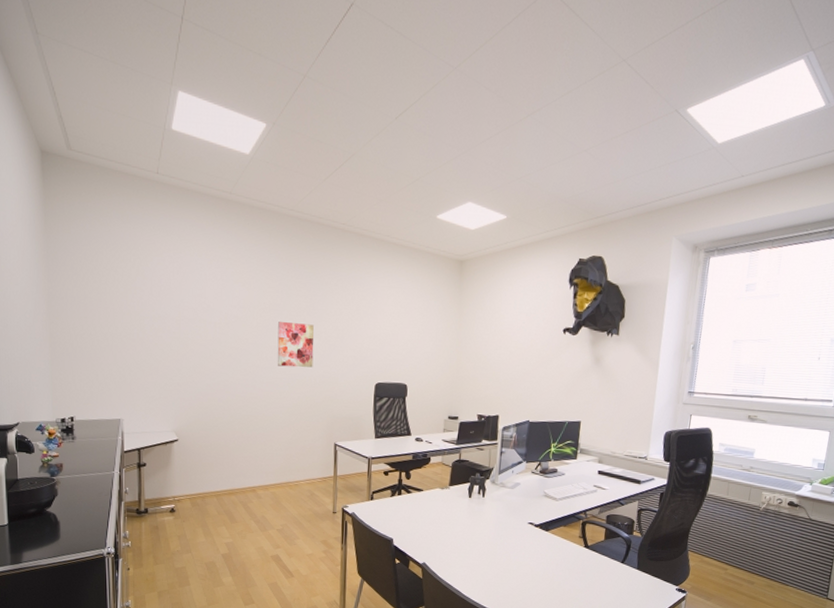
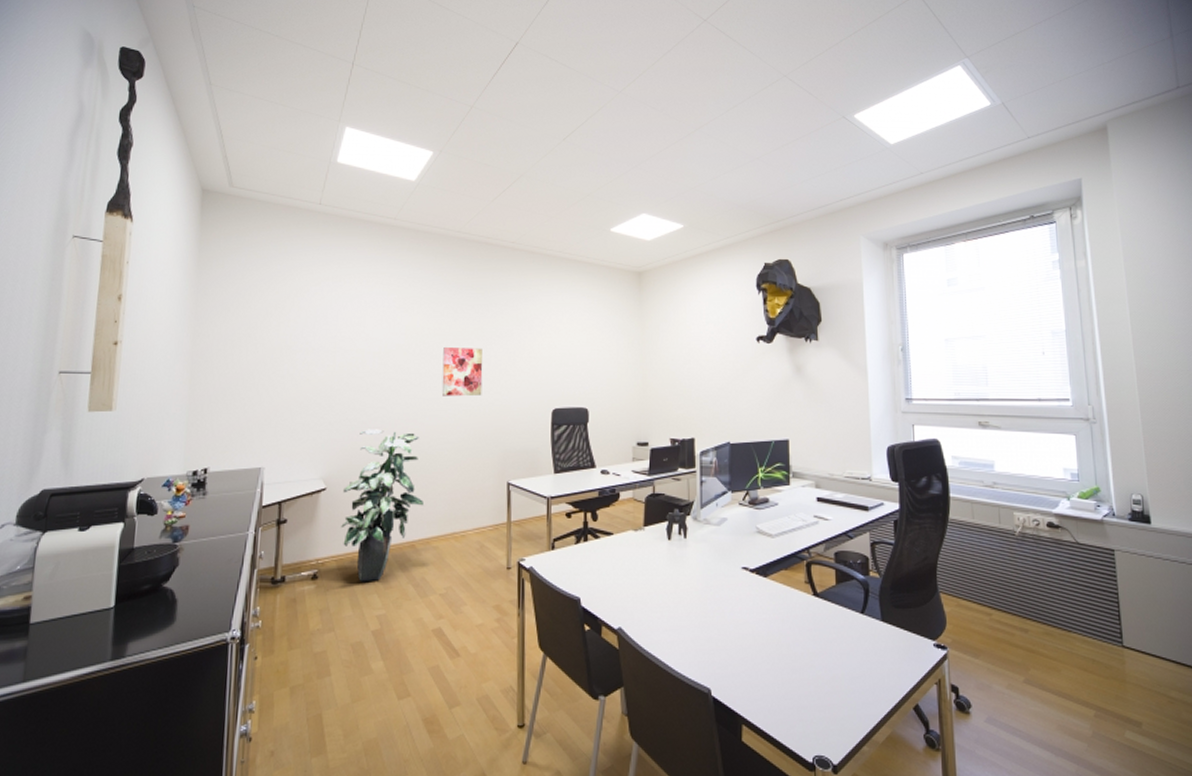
indoor plant: none [193,391,263,517] -> present [341,429,425,582]

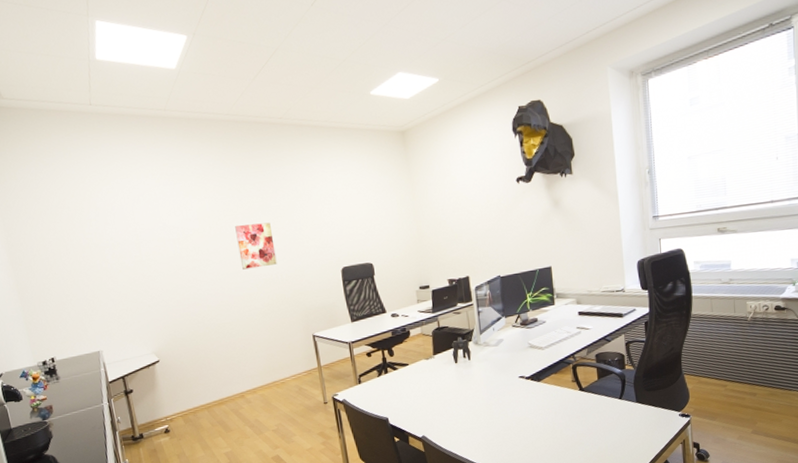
indoor plant: present [341,429,425,582] -> none [174,304,246,430]

